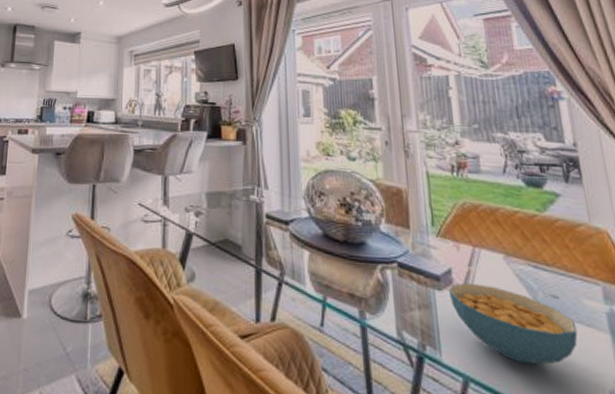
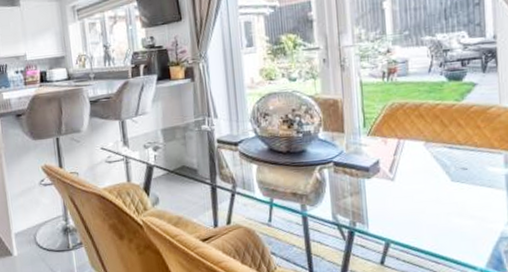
cereal bowl: present [448,282,578,366] -> none [376,168,480,224]

